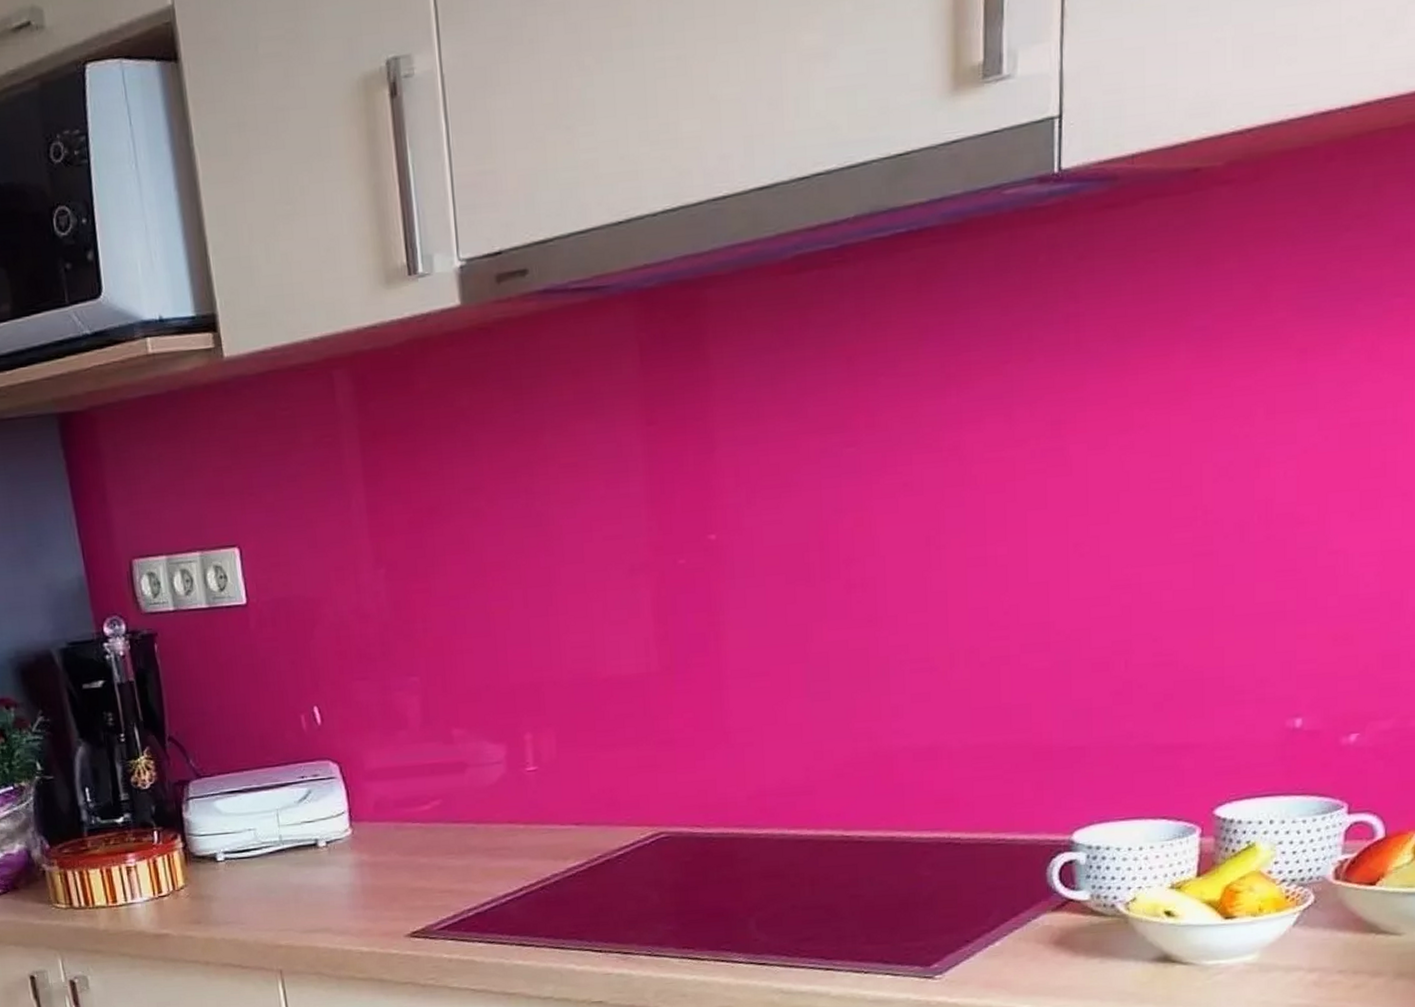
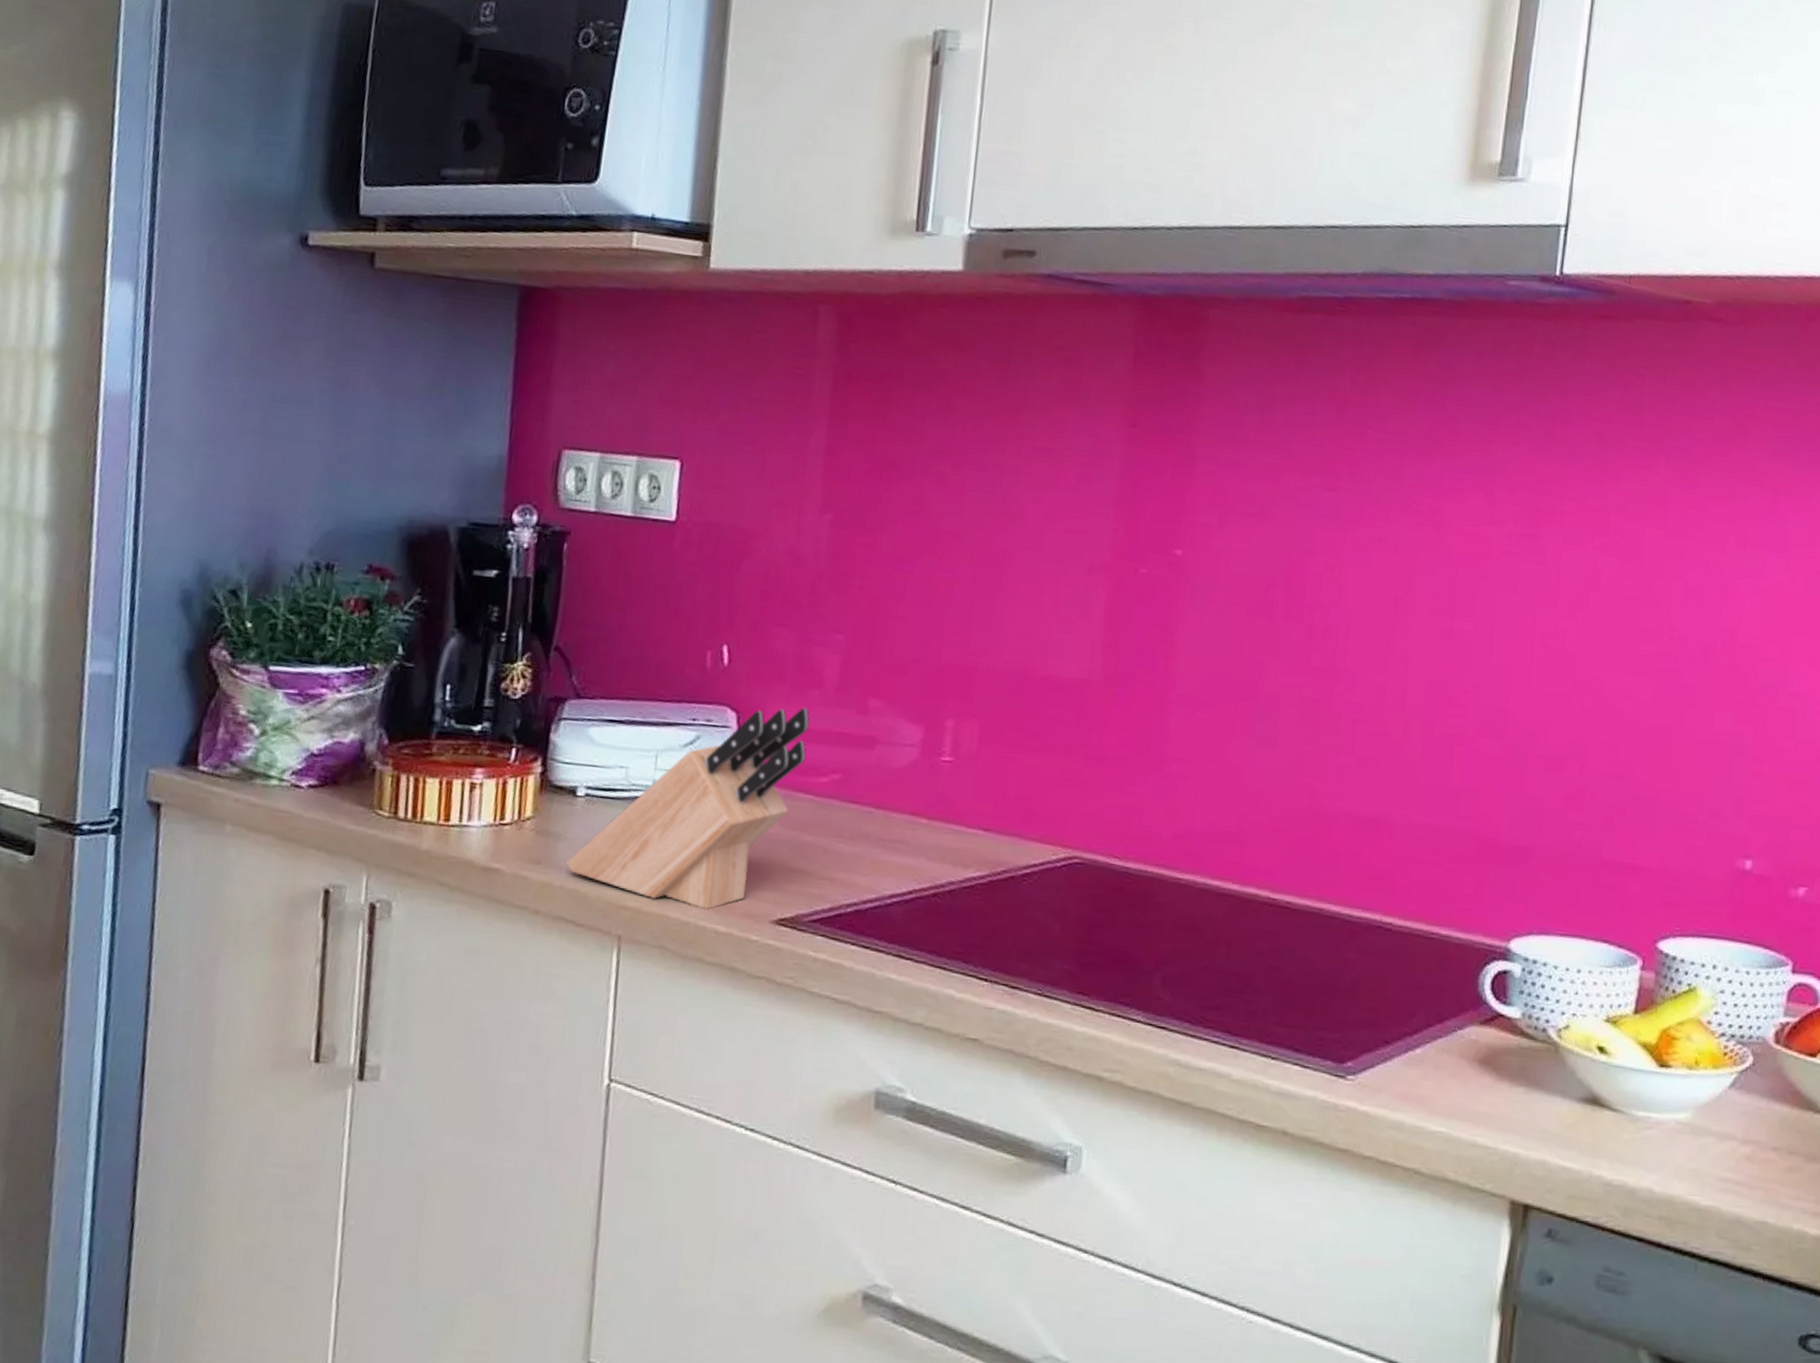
knife block: none [222,748,406,936] -> present [566,707,810,910]

